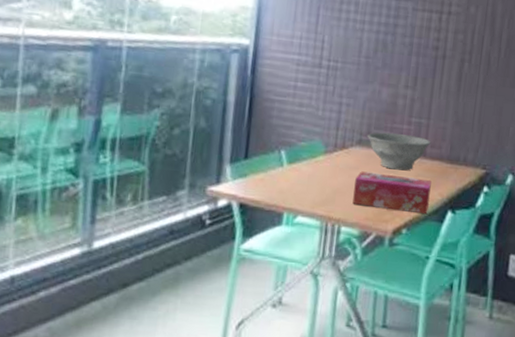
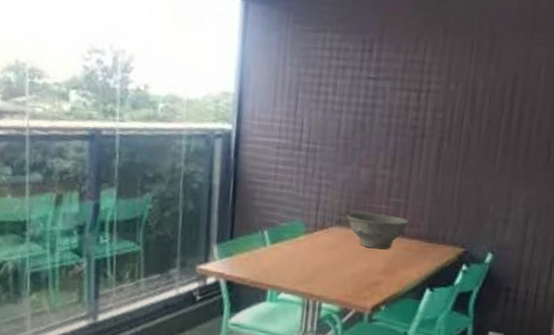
tissue box: present [352,171,432,213] -> none [333,250,410,291]

